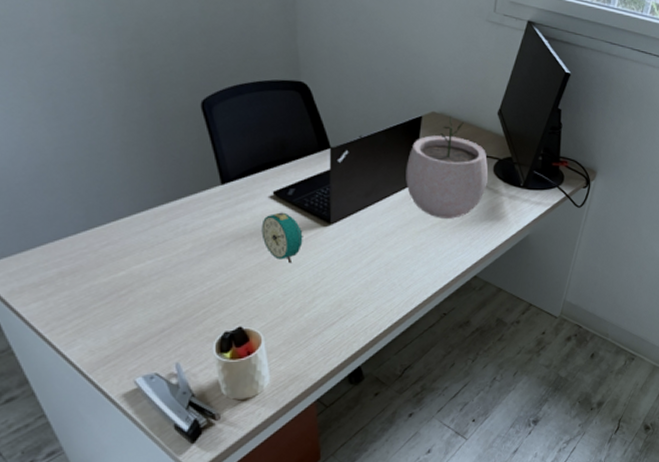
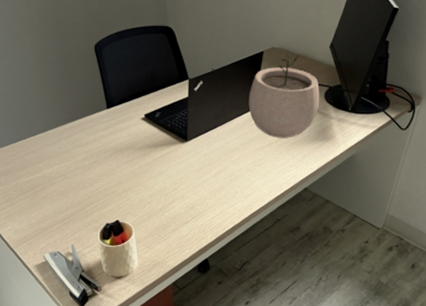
alarm clock: present [261,212,303,264] -> none [135,131,166,172]

